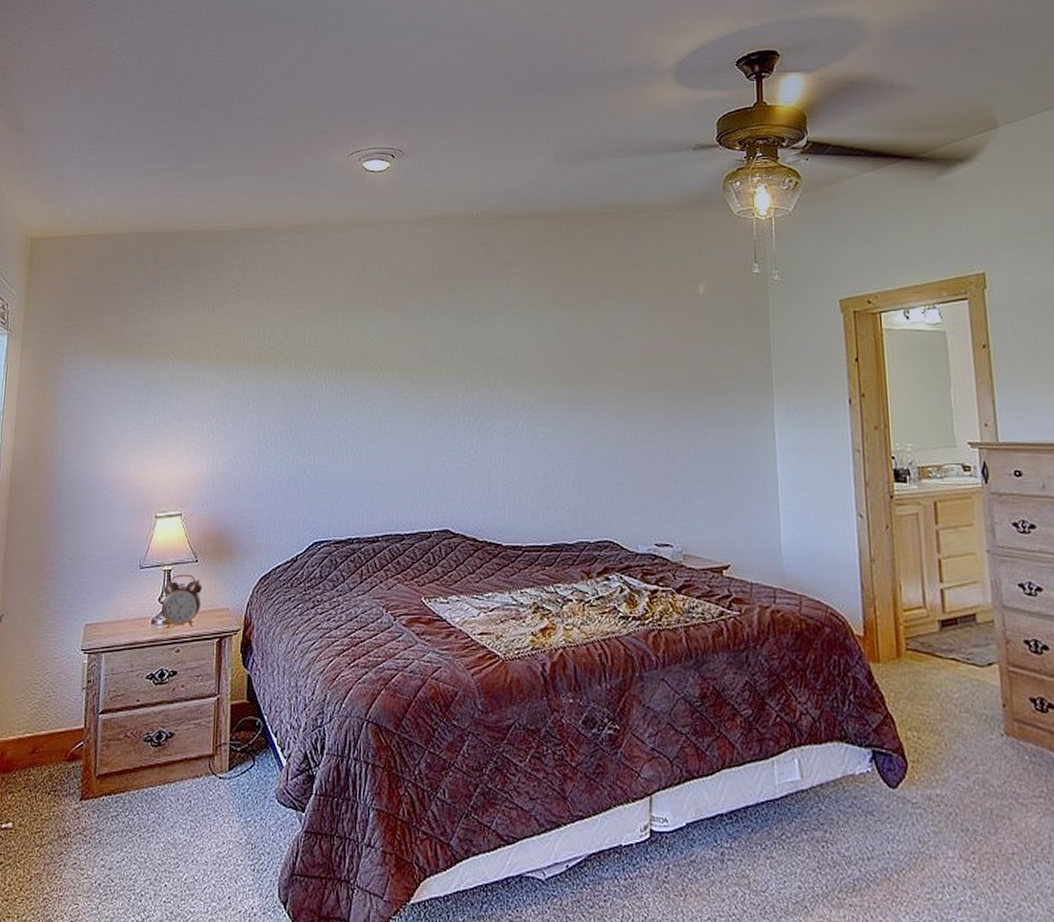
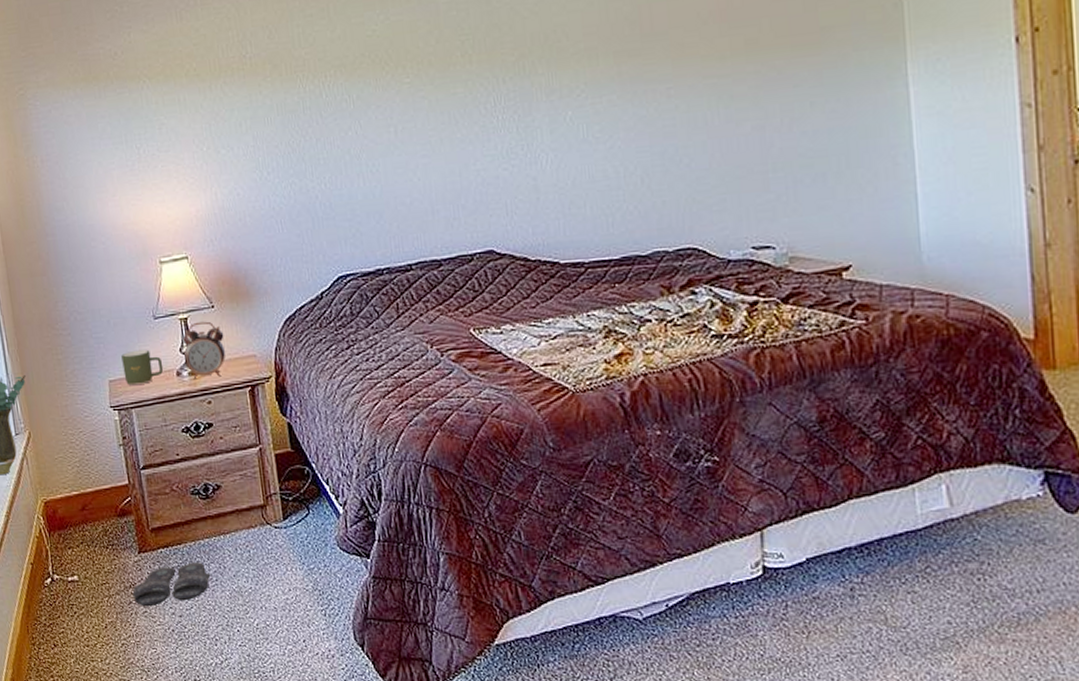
slippers: none [65,811,148,857] -> present [132,562,211,606]
mug: none [101,596,141,631] -> present [121,349,164,386]

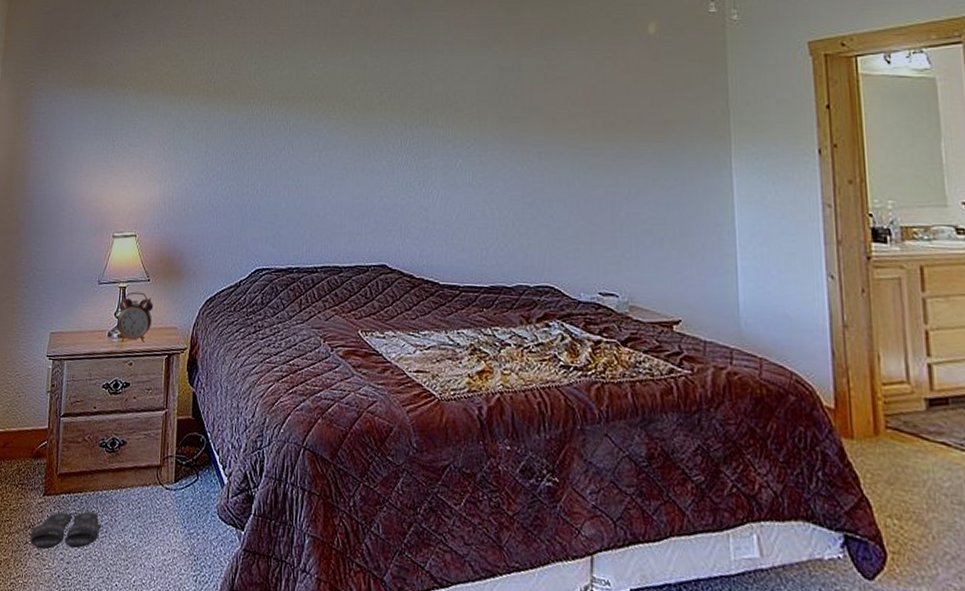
mug: present [121,349,164,386] -> none [64,308,99,341]

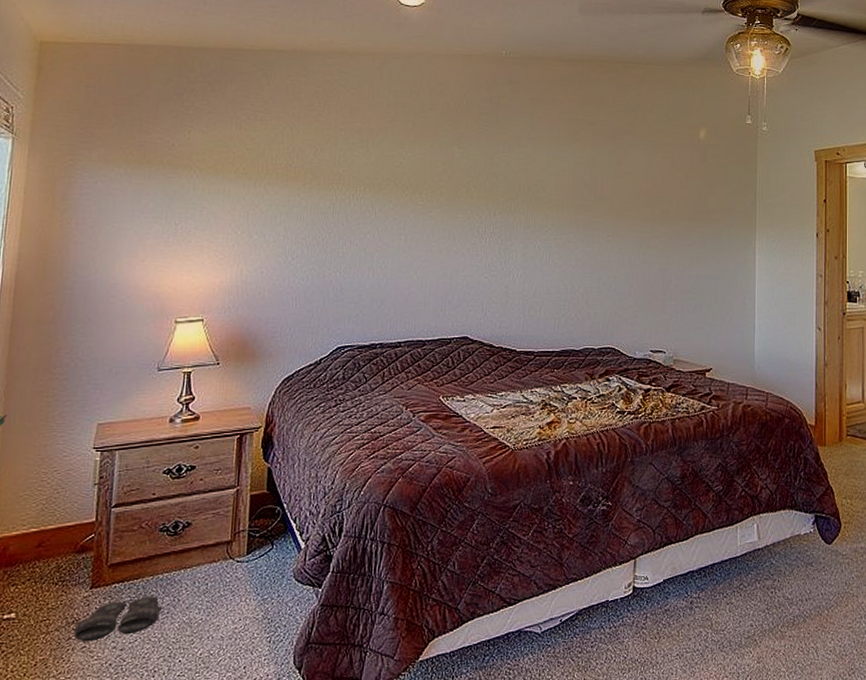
alarm clock: present [116,291,154,343] -> none [179,376,224,427]

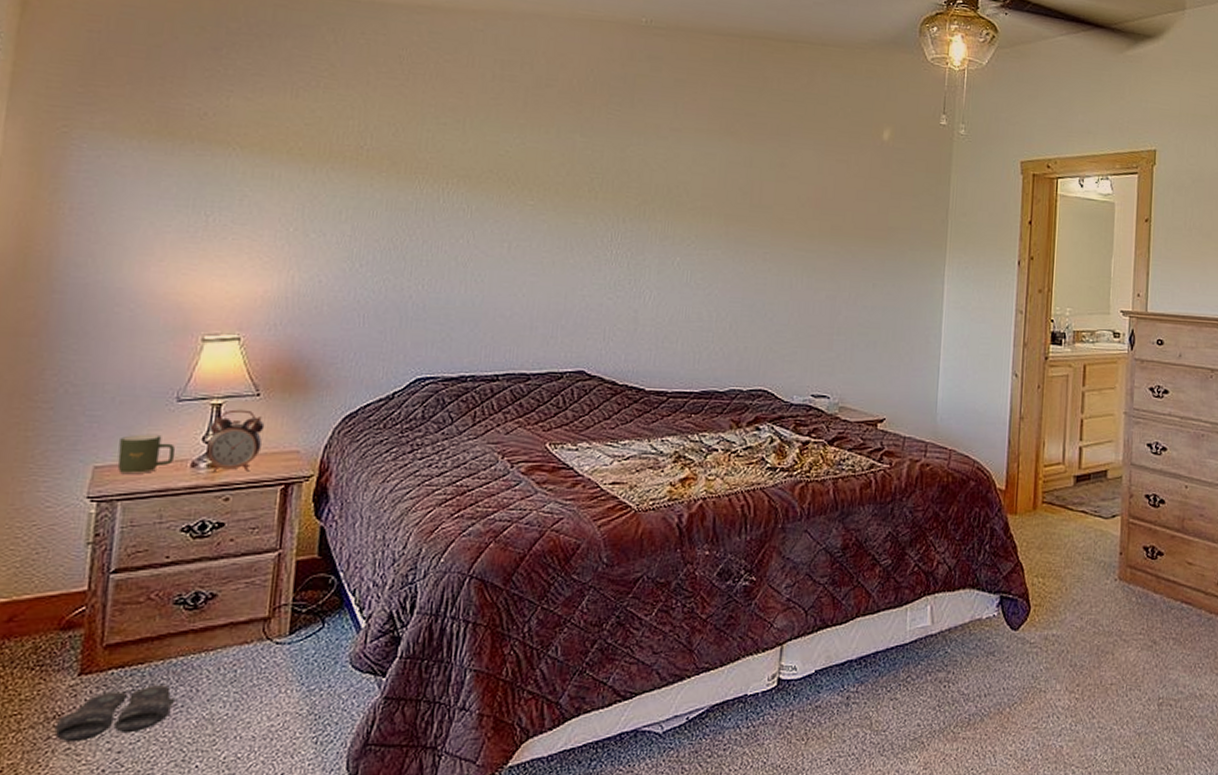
mug: none [115,397,158,430] -> present [117,434,176,475]
alarm clock: none [179,376,224,427] -> present [205,409,265,473]

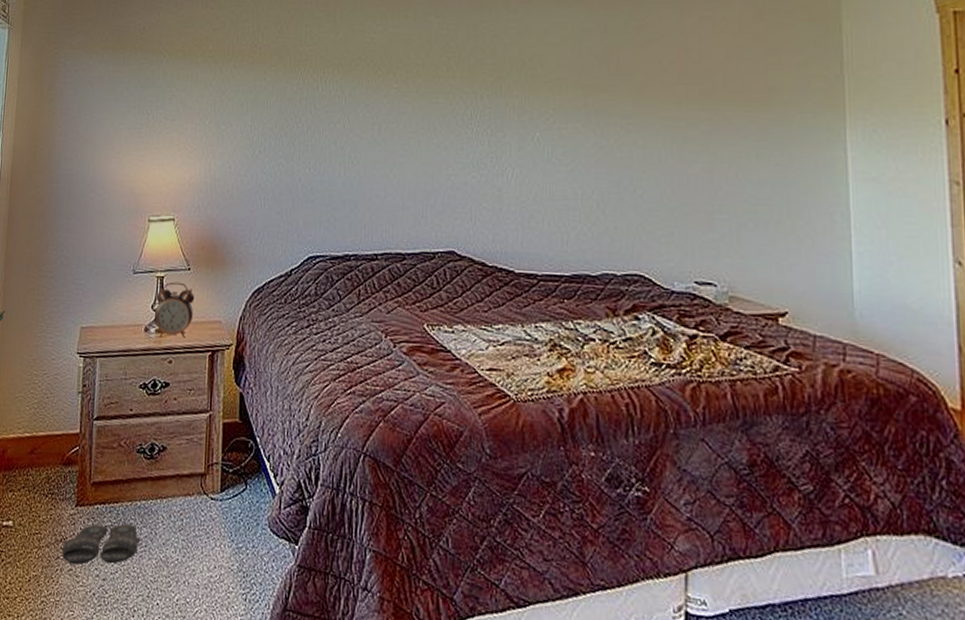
mug: present [117,434,176,475] -> none [95,301,134,336]

